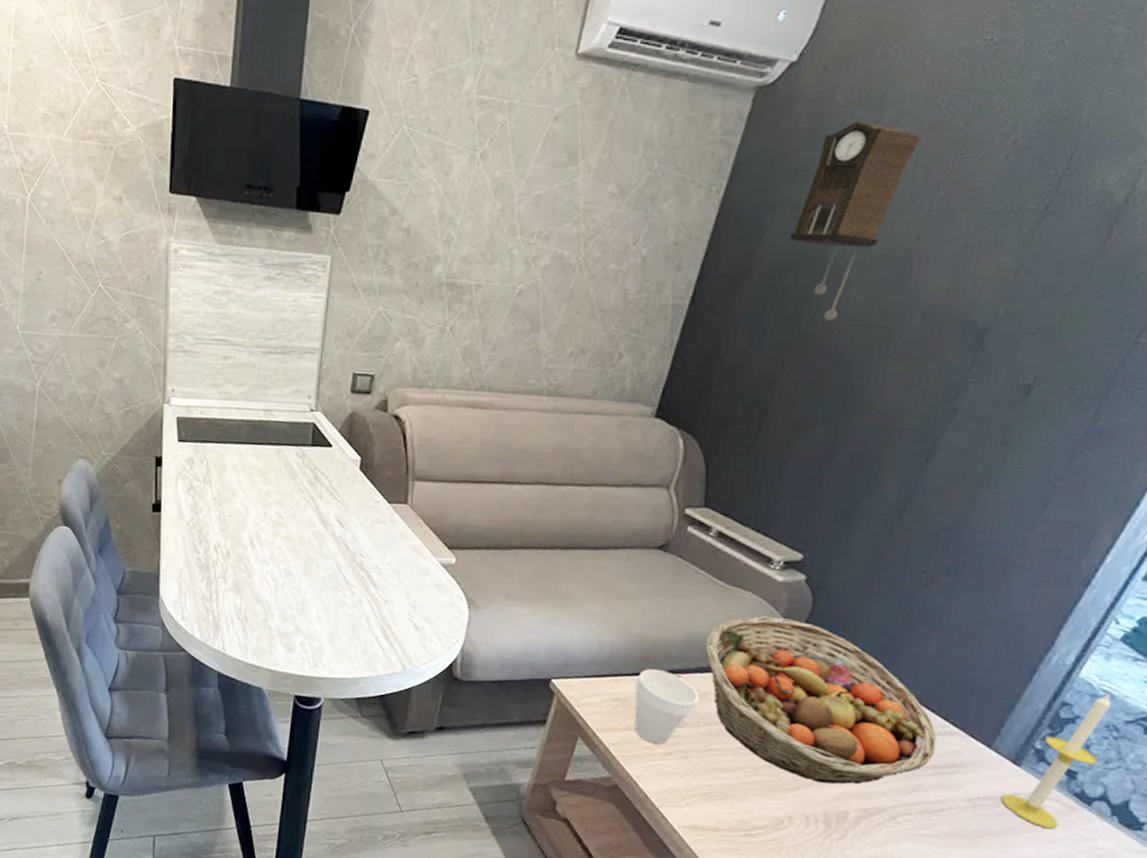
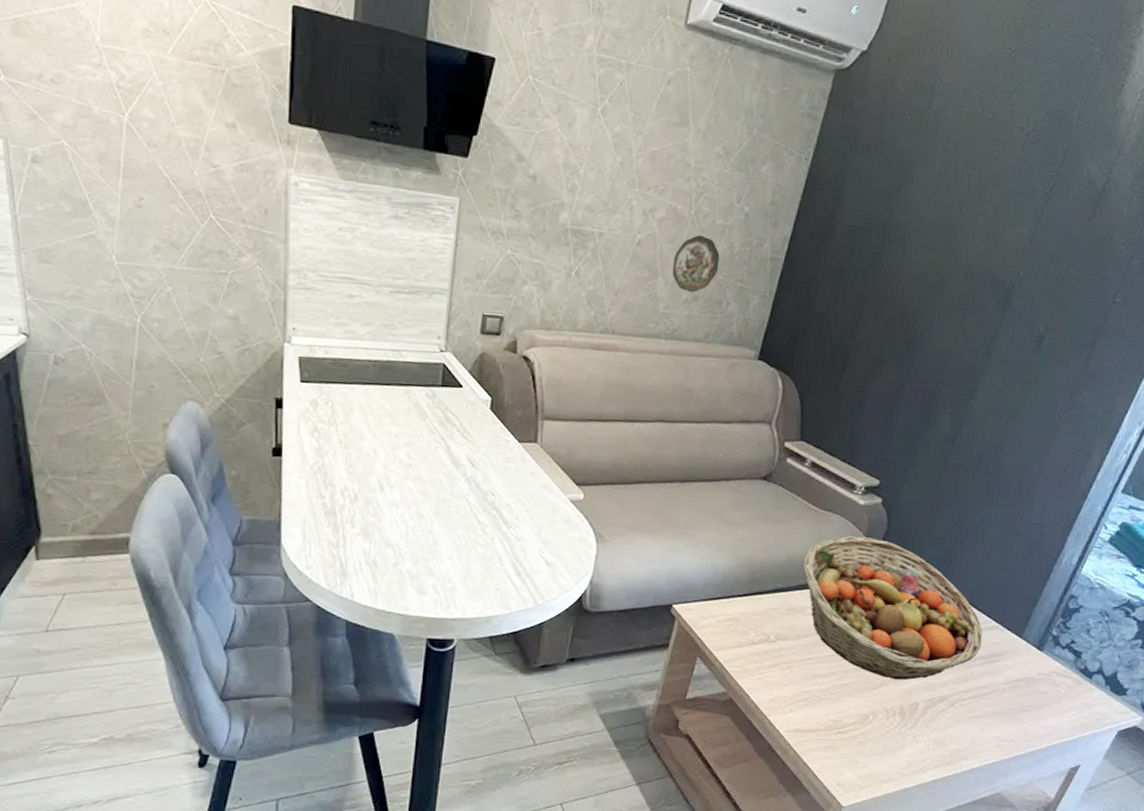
decorative plate: none [556,282,612,346] -> present [672,235,720,293]
cup: present [634,669,699,744] -> none [745,589,799,658]
pendulum clock: present [789,121,921,321] -> none [864,106,961,277]
candle: present [1000,693,1112,829] -> none [1029,586,1104,701]

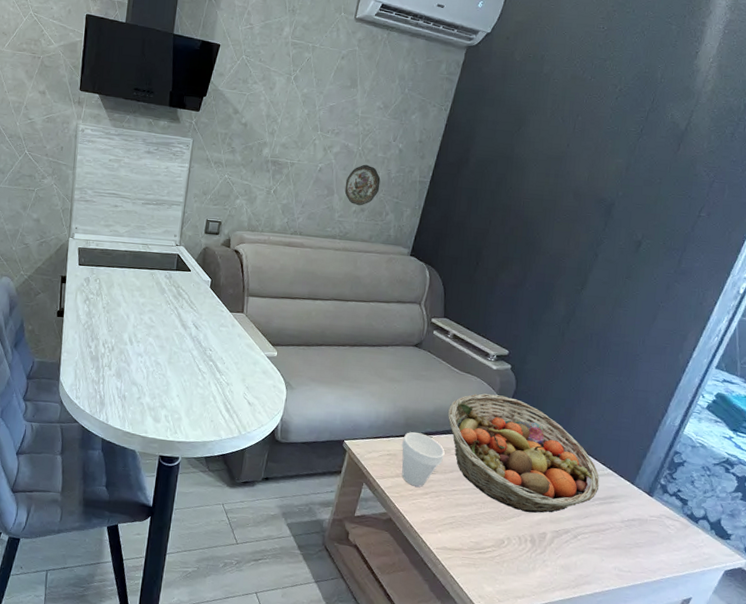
cup: none [745,589,799,658] -> present [401,432,445,487]

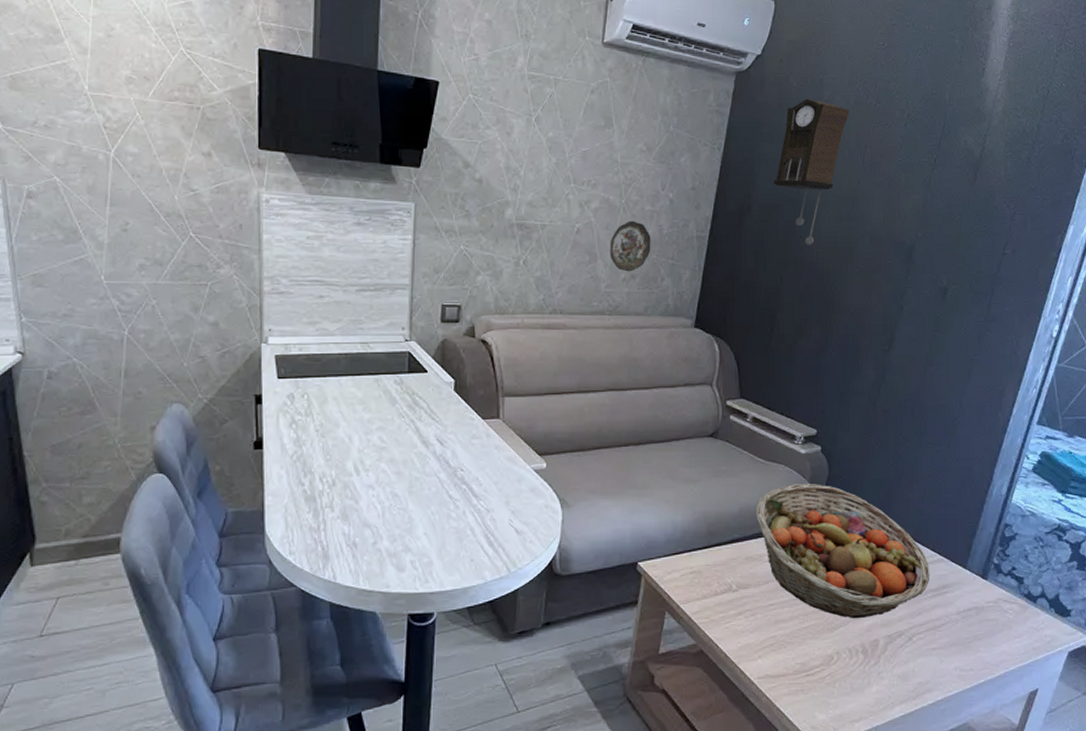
cup: present [401,432,445,487] -> none [705,541,756,607]
pendulum clock: none [491,71,566,196] -> present [773,98,850,245]

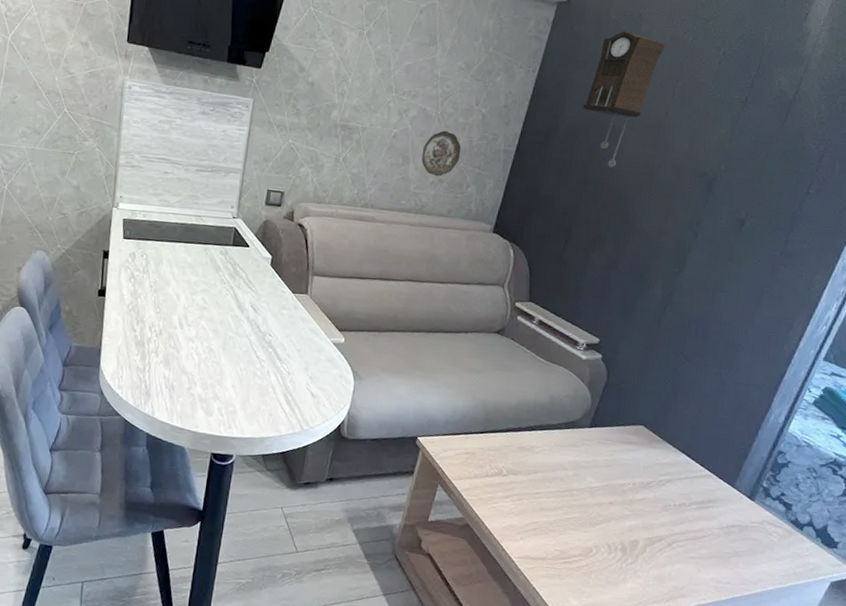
fruit basket: present [755,484,930,619] -> none [531,386,697,519]

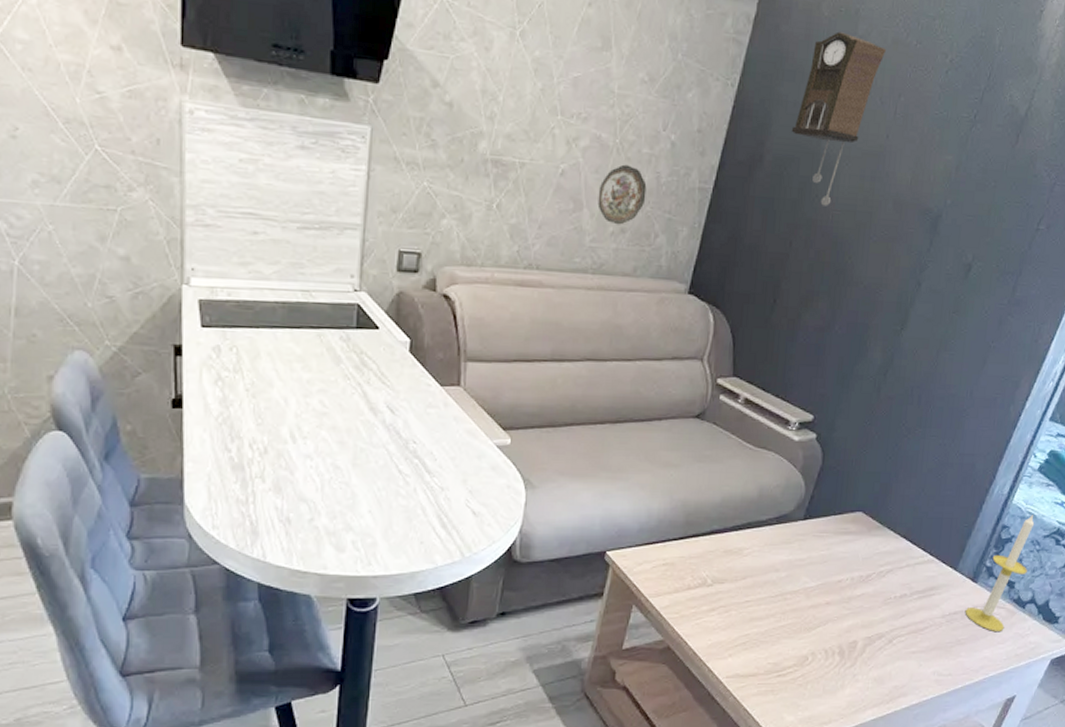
candle: none [742,444,811,550] -> present [965,515,1035,633]

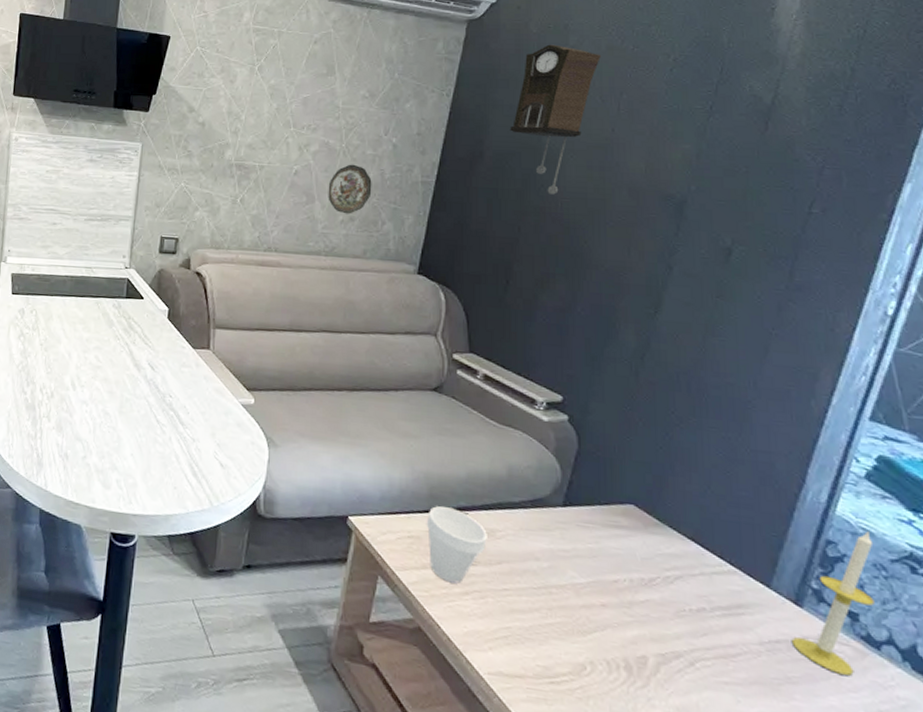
cup: none [680,532,736,602] -> present [426,506,487,584]

